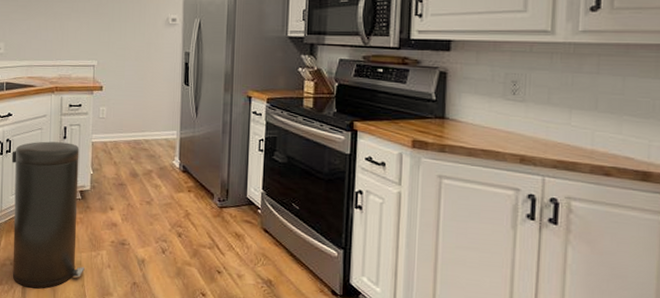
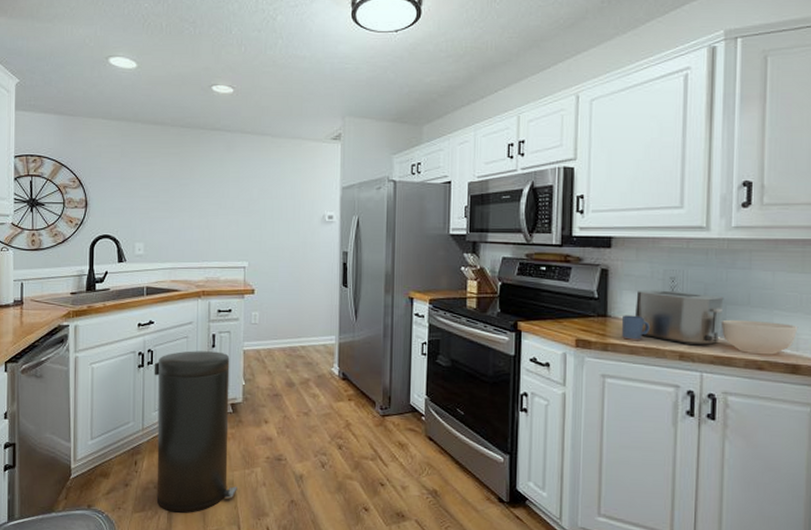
mug: none [460,117,489,144] -> present [622,315,650,341]
toaster: none [474,93,569,150] -> present [635,290,724,346]
bowl: none [565,124,650,162] -> present [720,319,799,355]

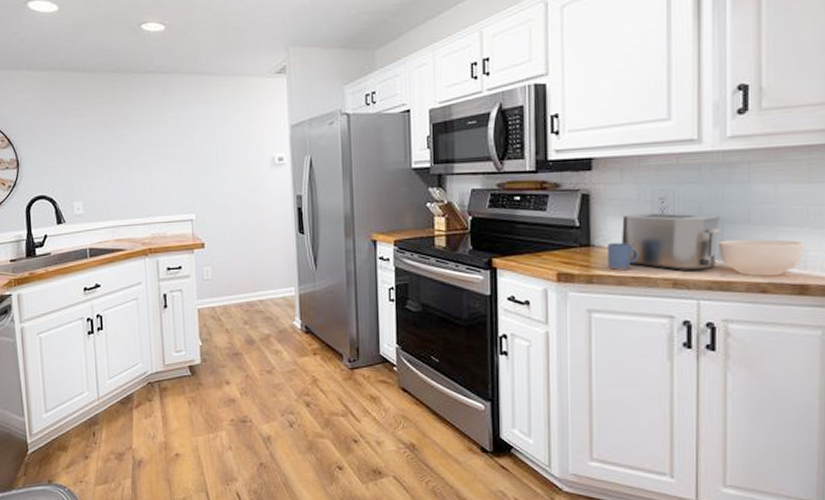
pedal bin: present [154,351,237,513] -> none [104,312,203,483]

